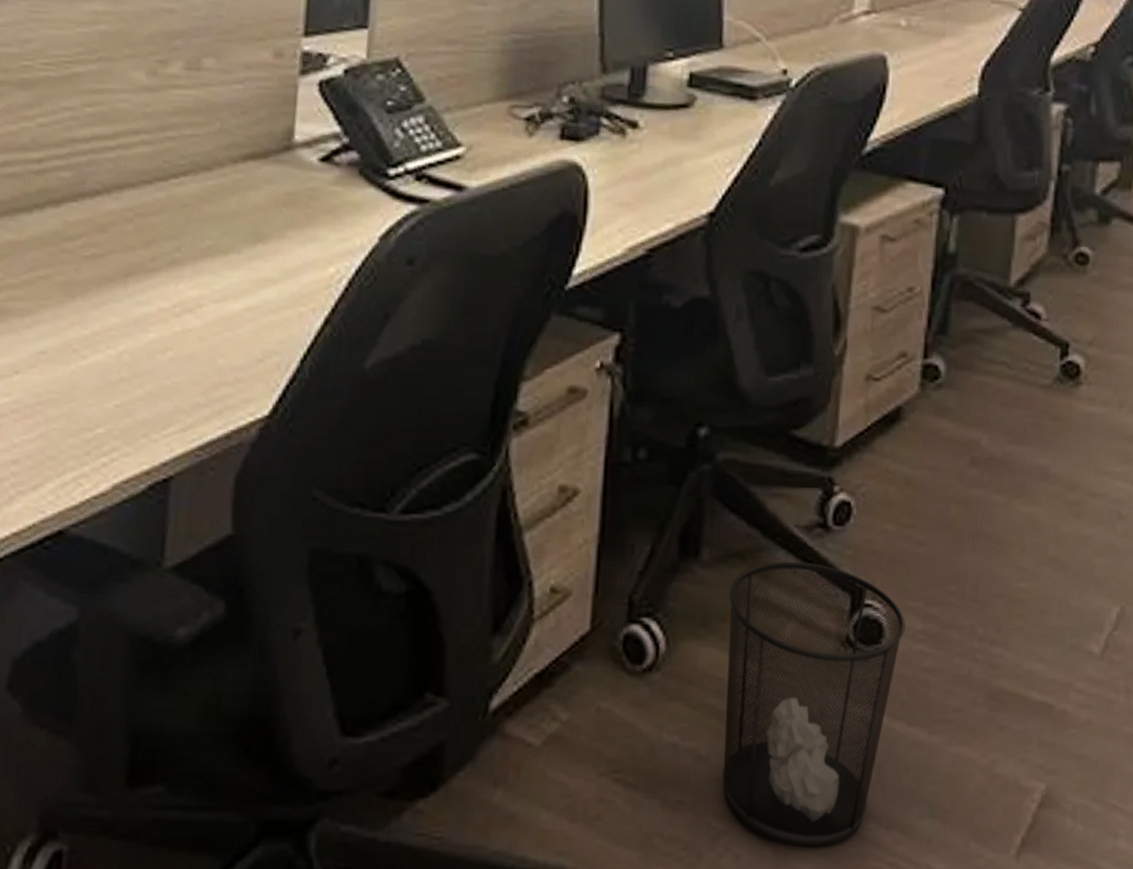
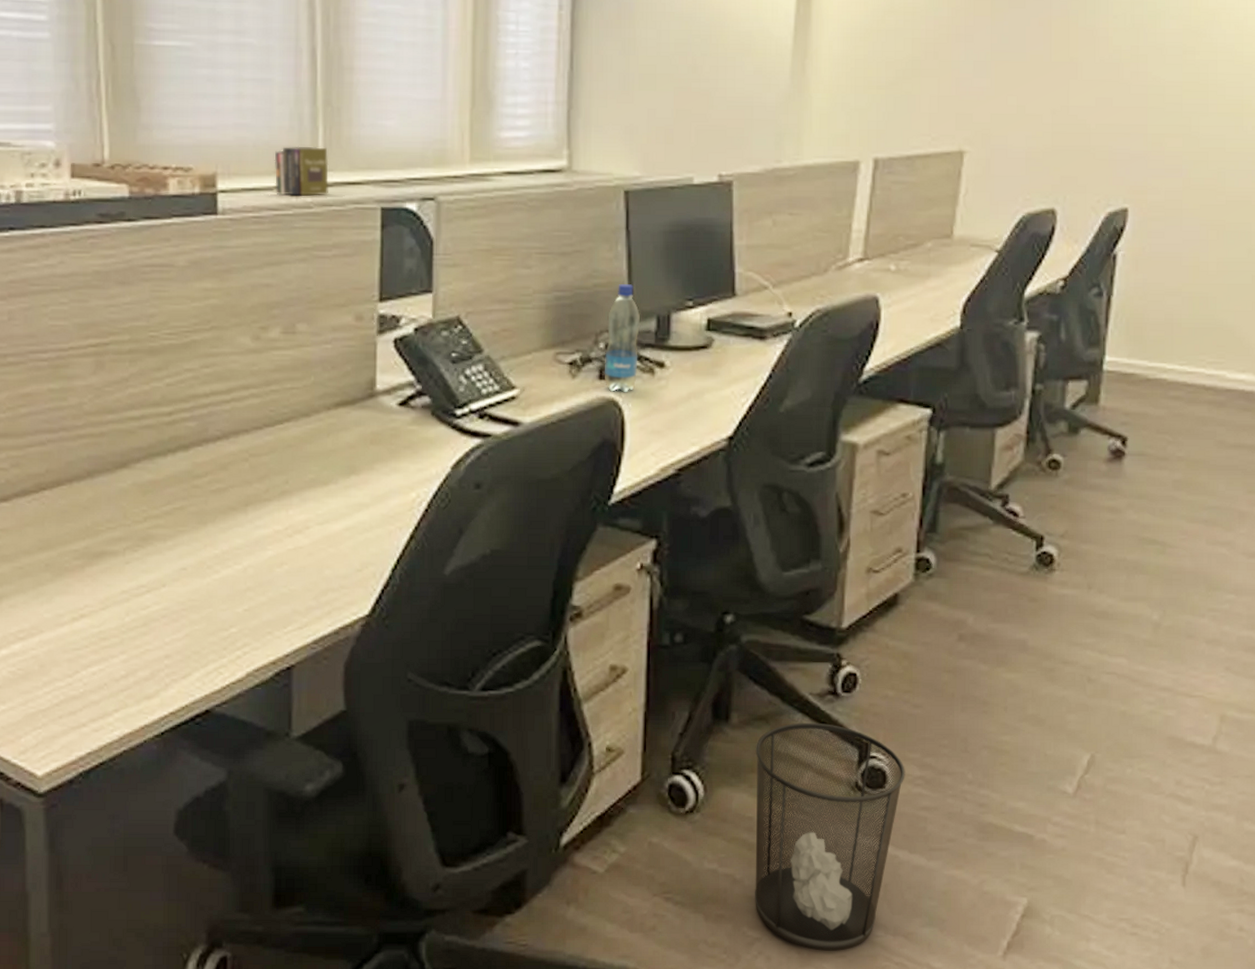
bottle: none [567,28,612,155] -> present [605,284,641,392]

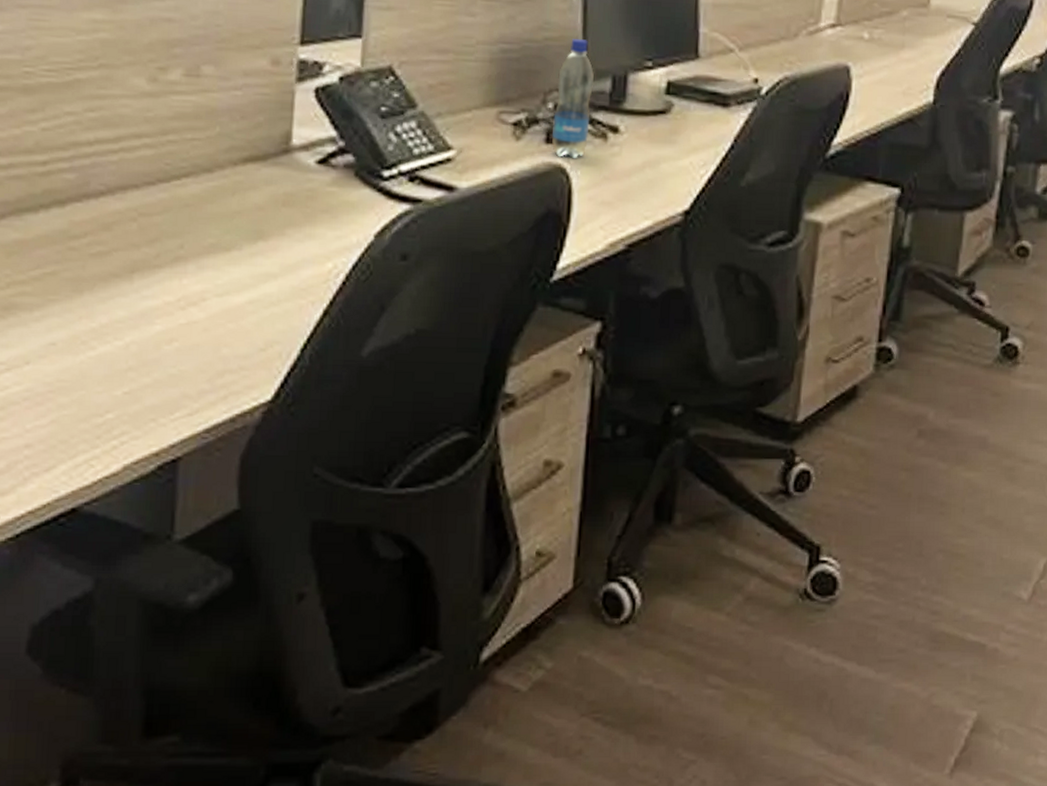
waste bin: present [755,722,905,951] -> none [691,524,857,773]

